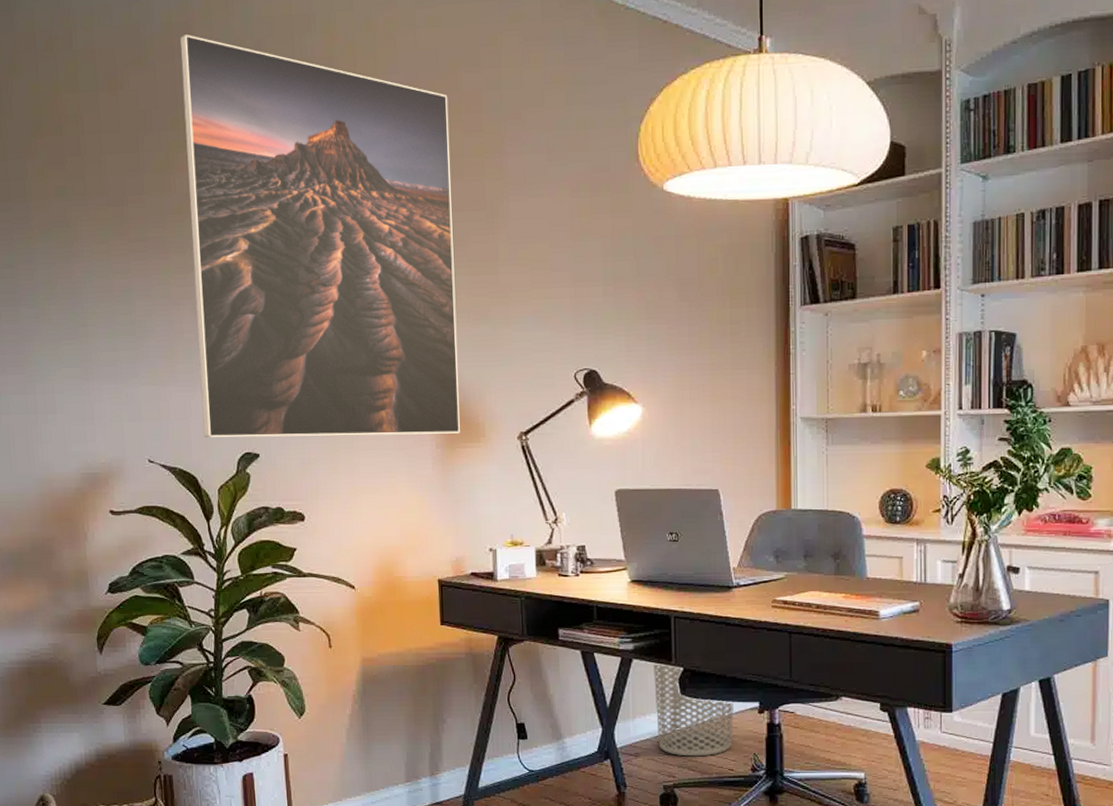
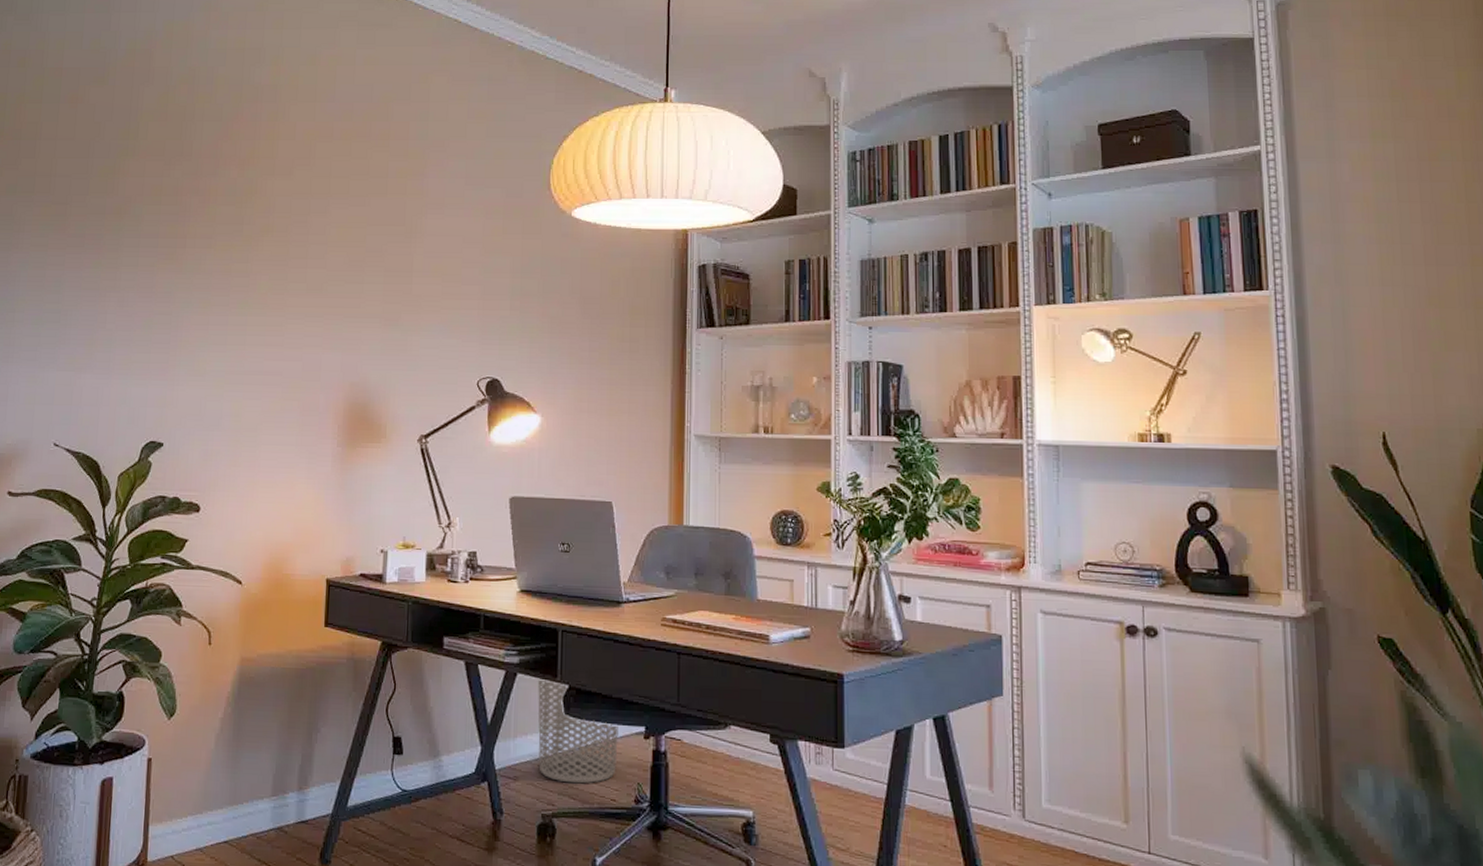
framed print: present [179,35,460,438] -> none [112,60,379,433]

